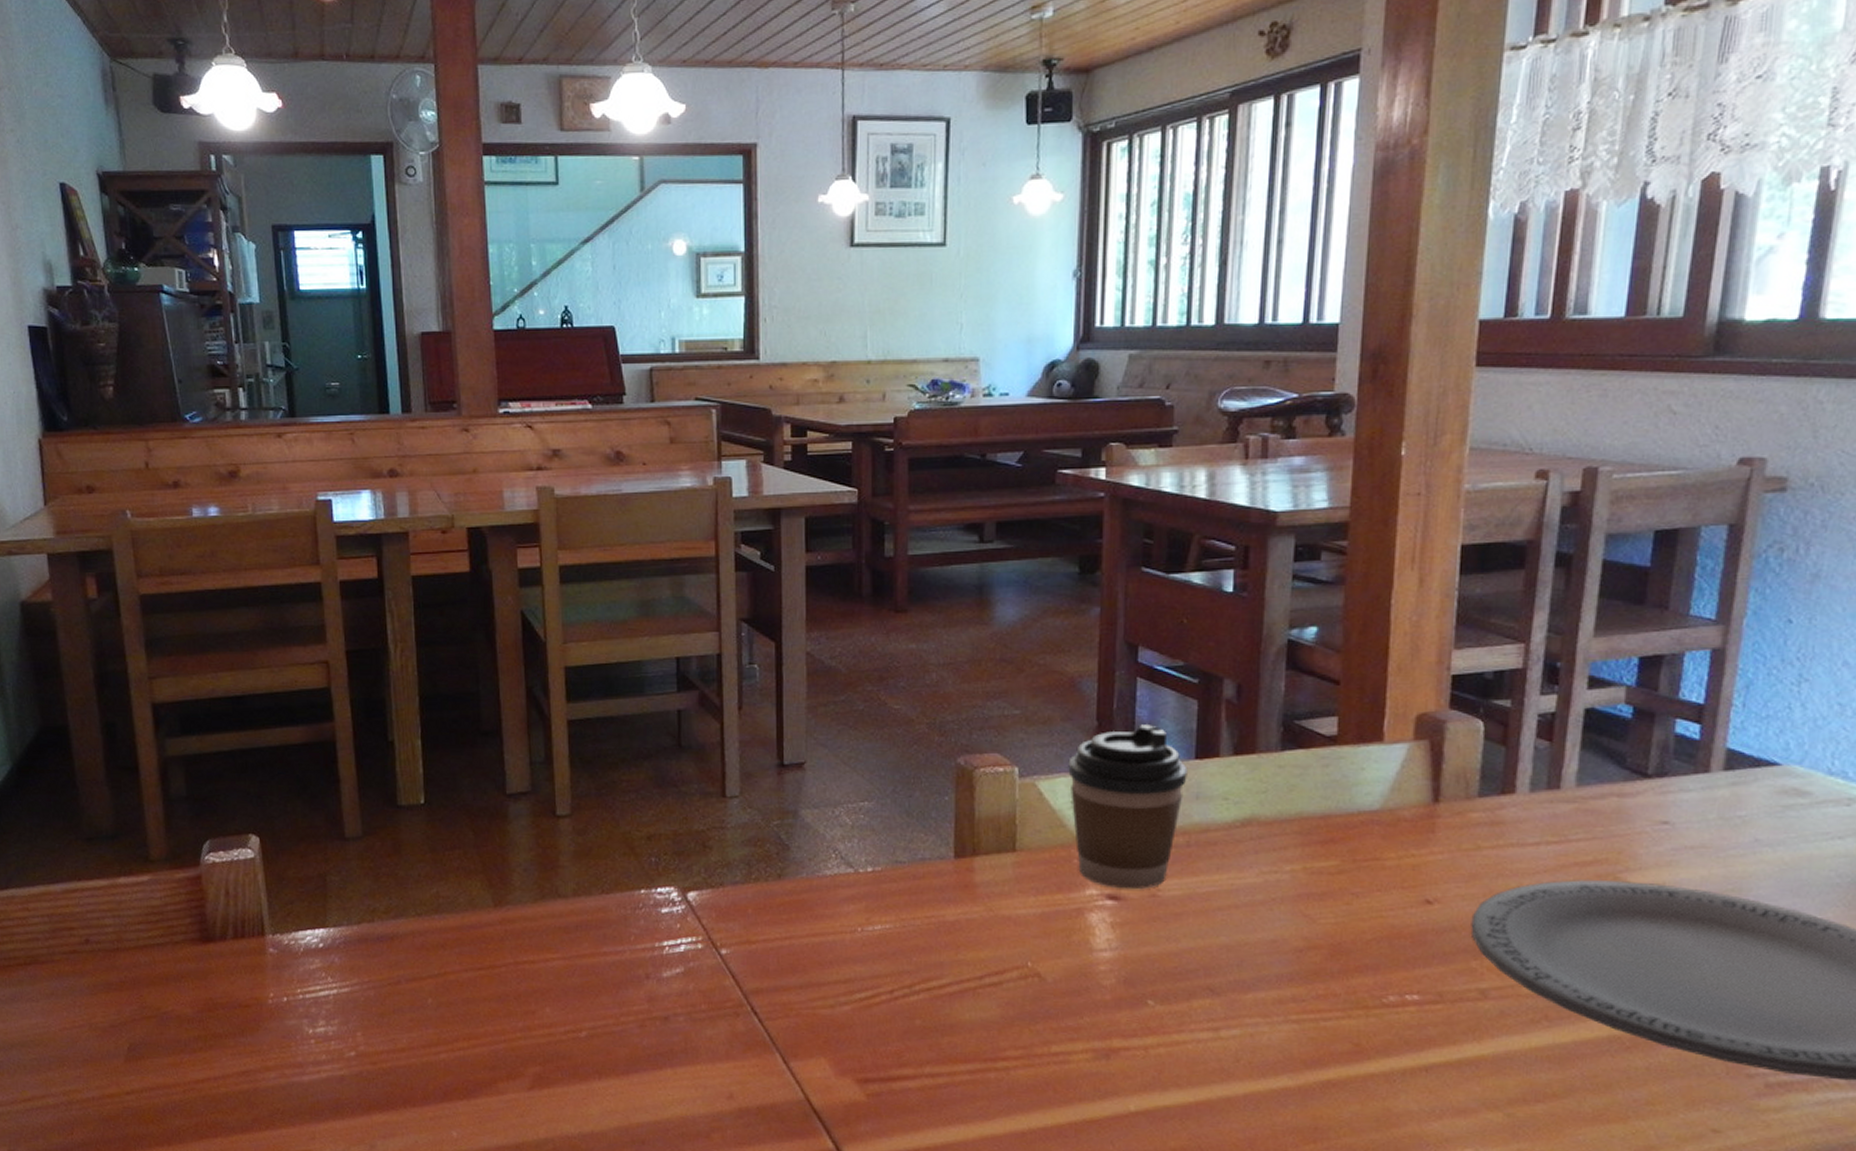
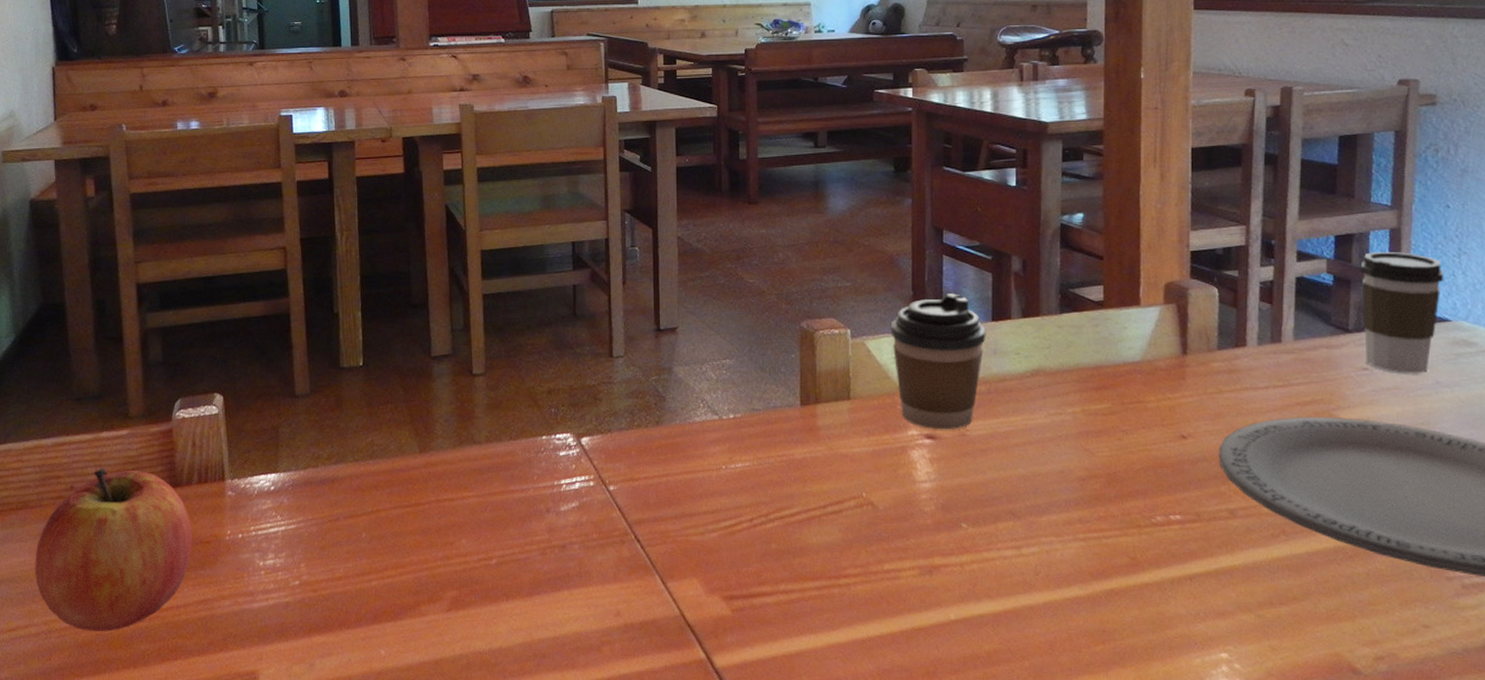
apple: none [49,919,230,1105] -> present [35,468,192,632]
coffee cup: none [1666,678,1778,830] -> present [1360,252,1444,374]

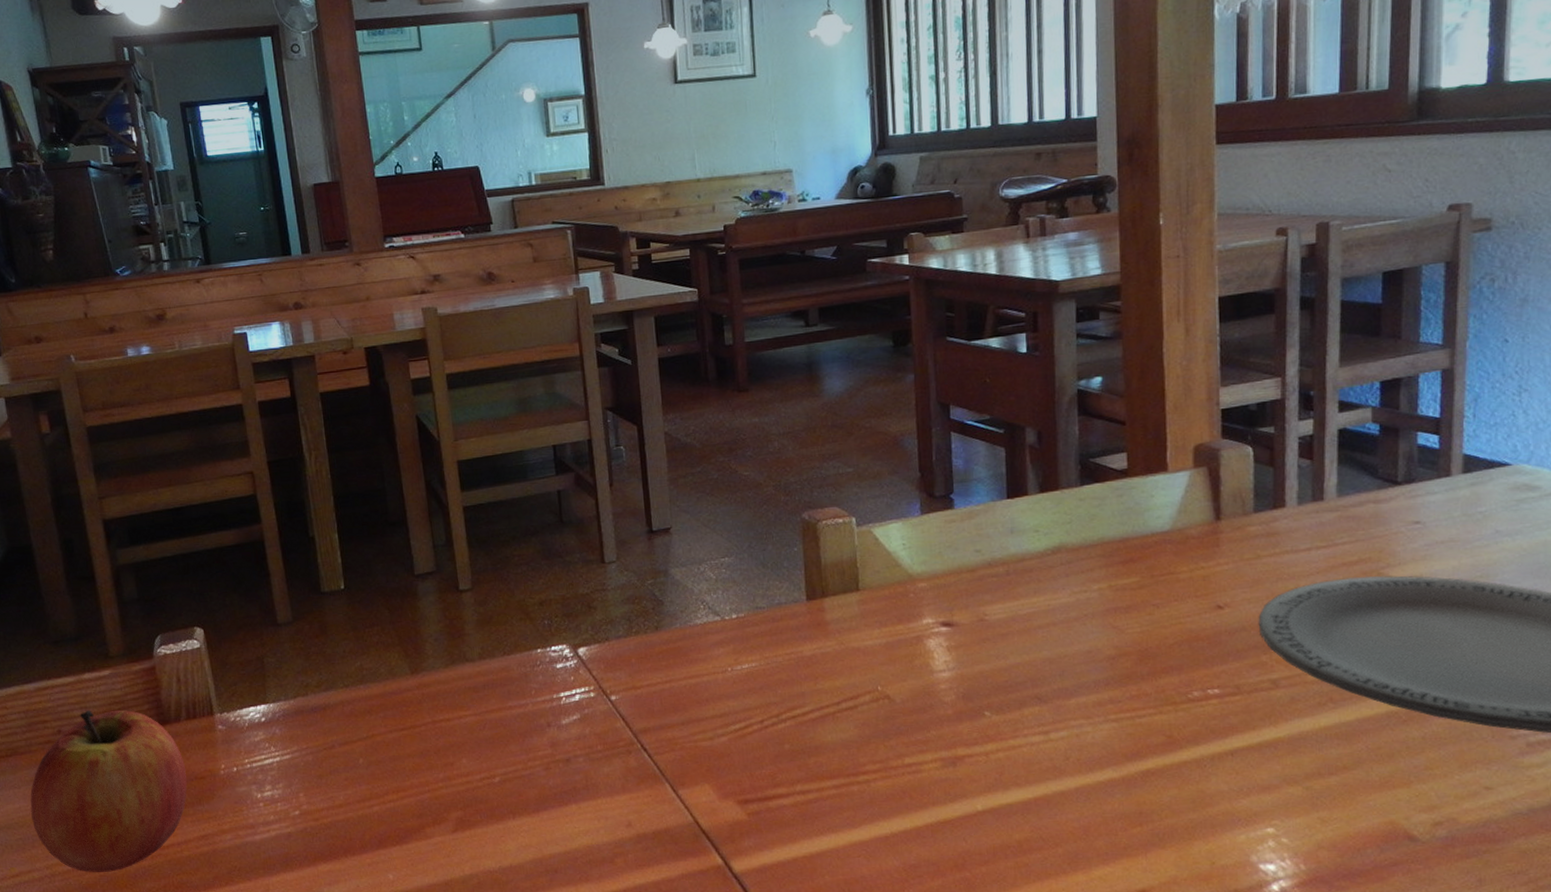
coffee cup: present [890,293,986,430] -> none [898,472,1002,617]
coffee cup: present [1360,252,1444,374] -> none [1409,394,1503,525]

